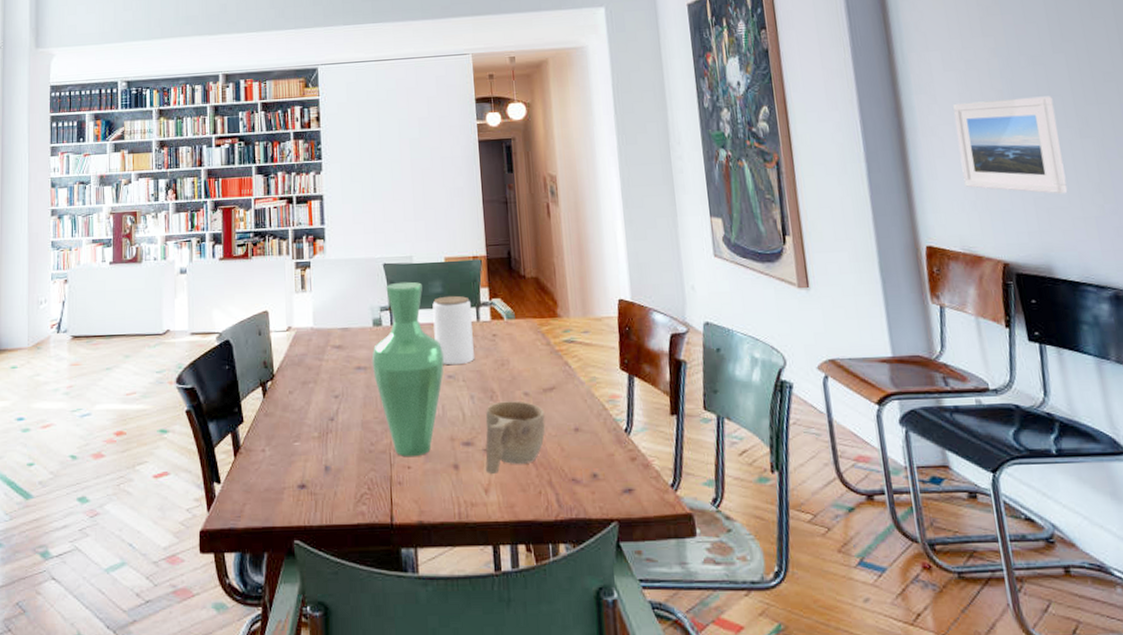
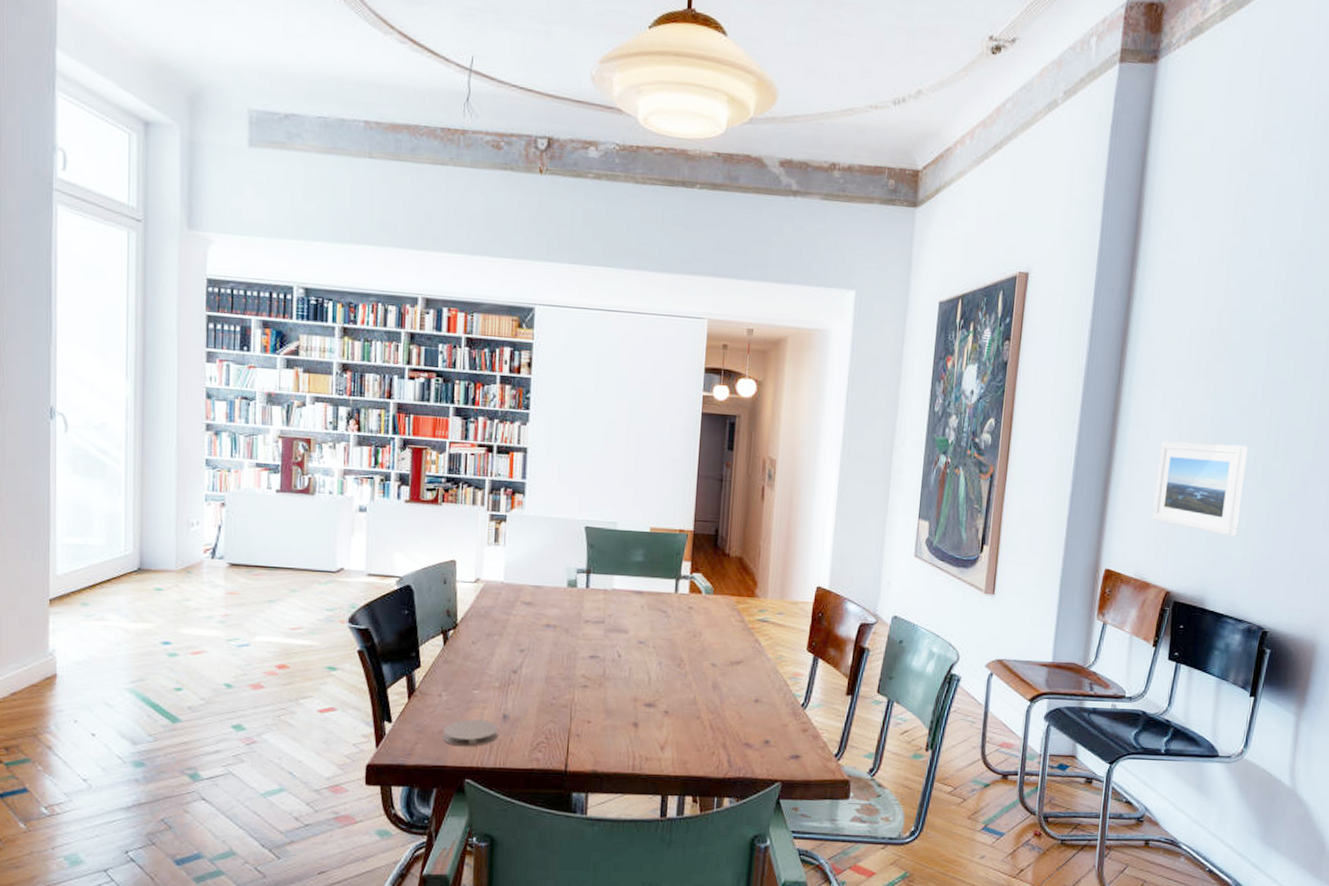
coaster: none [269,474,322,505] -> present [442,719,499,747]
vase: present [371,281,444,458] -> none [562,546,637,713]
jar: present [432,295,474,366] -> none [630,565,671,633]
cup: present [485,401,546,475] -> none [664,669,729,734]

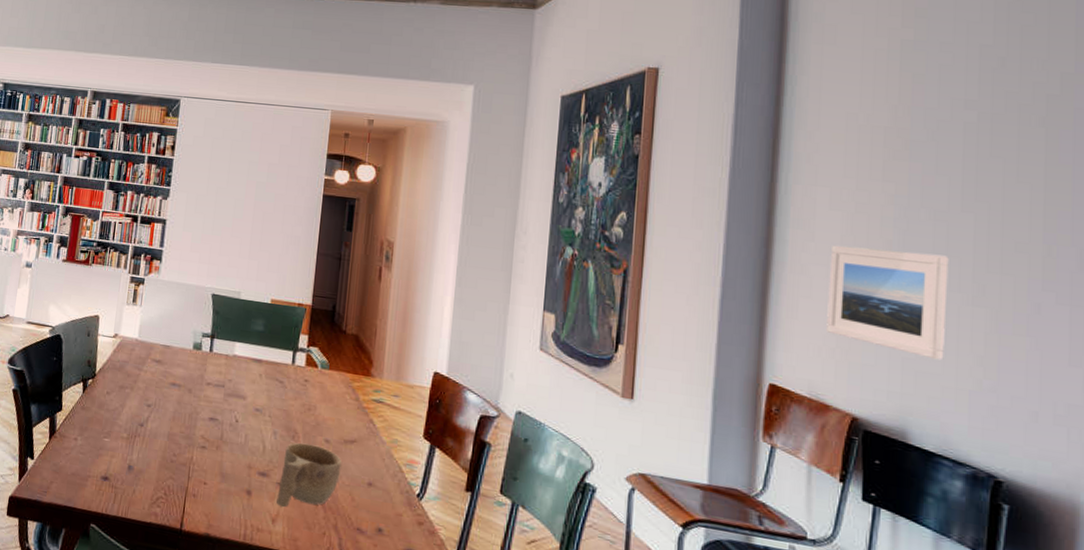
coaster: present [442,719,499,747] -> none [74,465,124,493]
cup: none [664,669,729,734] -> present [276,443,342,508]

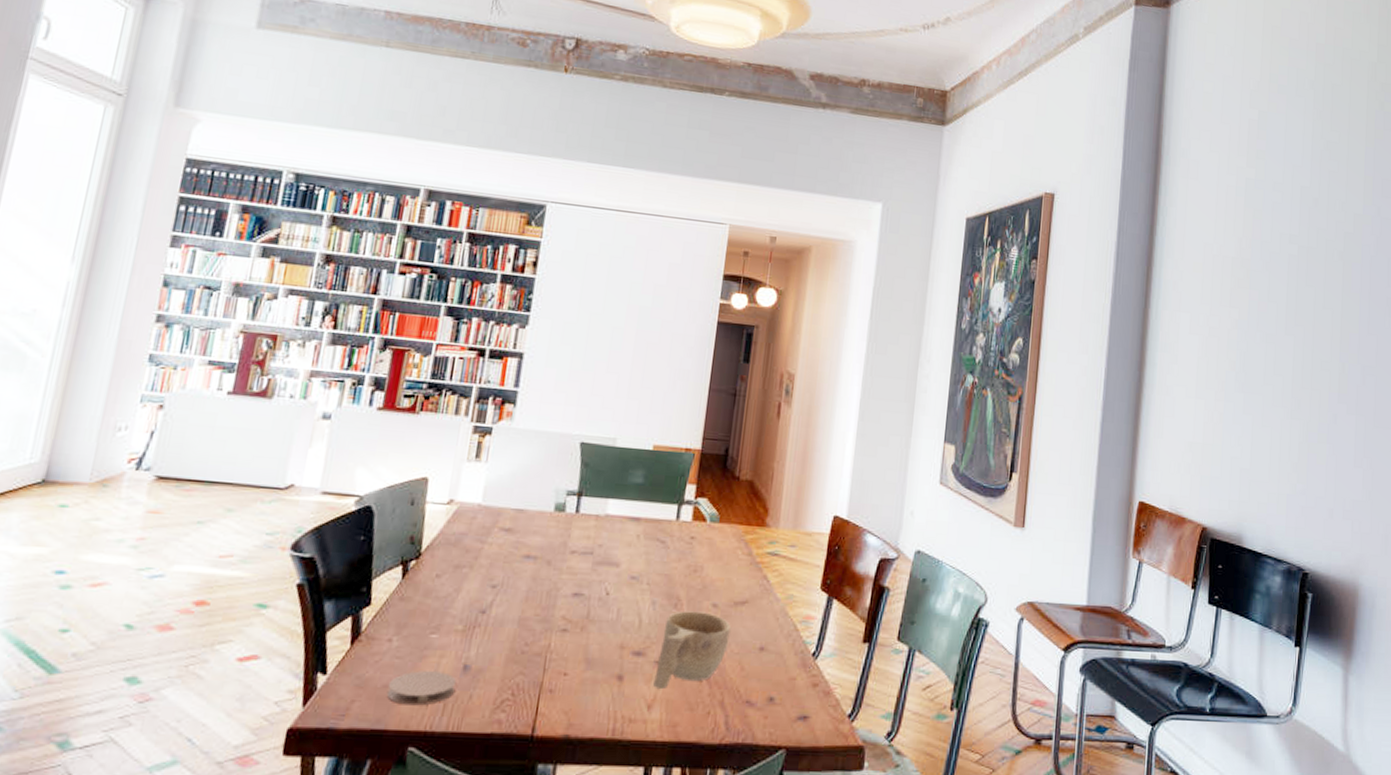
coaster: none [74,465,124,493] -> present [386,671,457,706]
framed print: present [826,245,949,361] -> none [1185,367,1276,469]

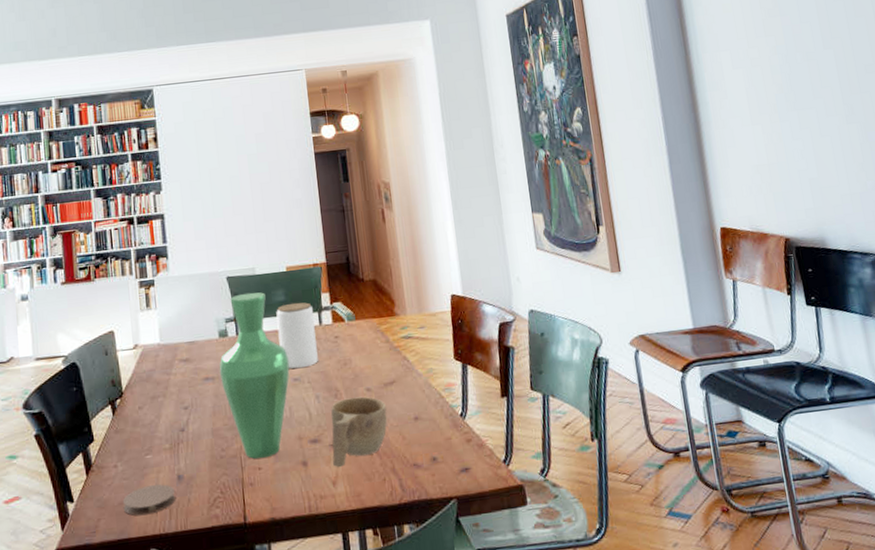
vase: none [543,465,631,663] -> present [219,292,290,459]
jar: none [624,488,673,566] -> present [276,302,318,369]

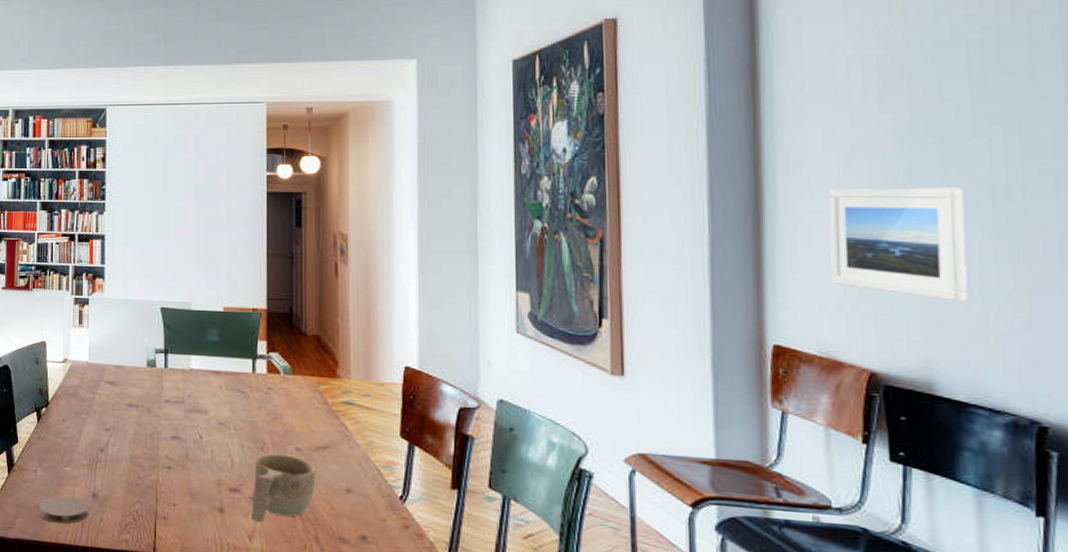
vase: present [219,292,290,459] -> none [144,326,216,496]
jar: present [276,302,318,369] -> none [208,345,247,414]
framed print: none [741,87,837,175] -> present [829,187,968,302]

